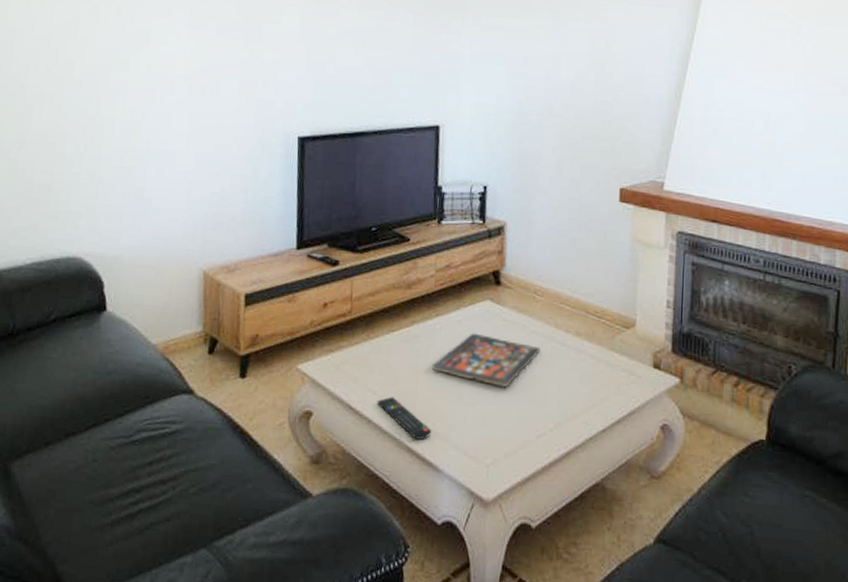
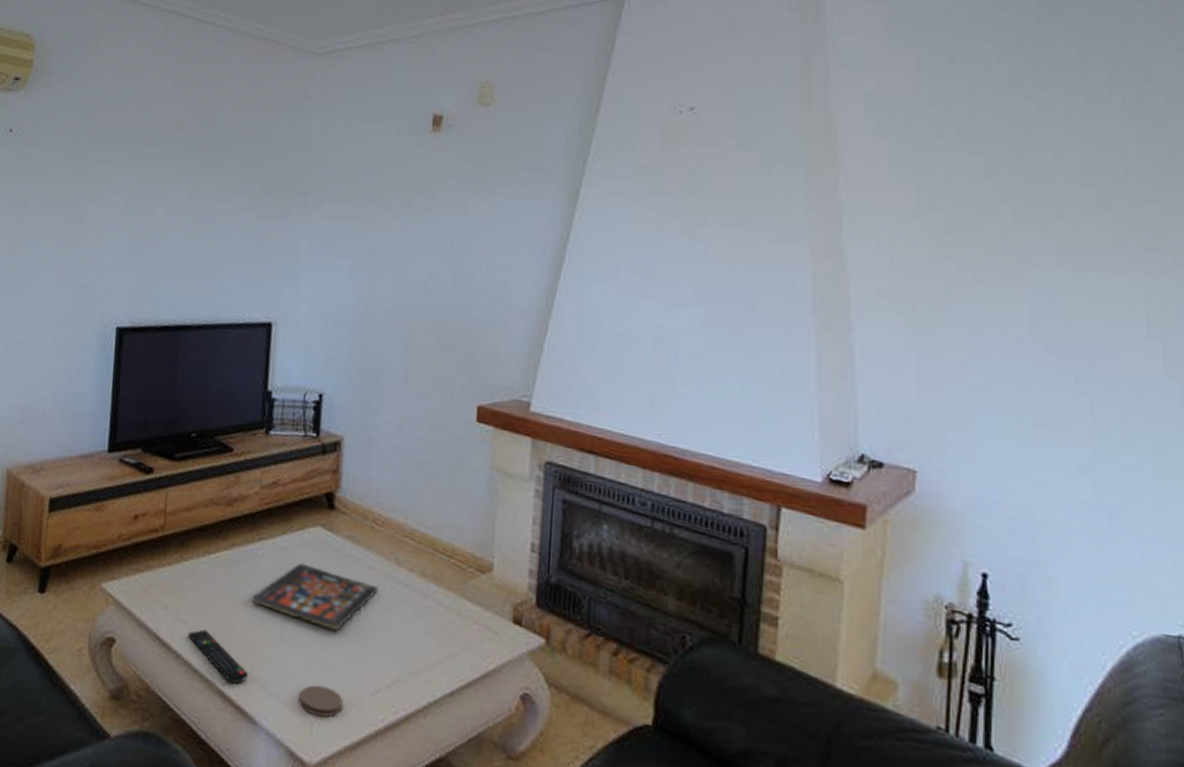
coaster: none [476,434,514,460] -> present [299,685,343,717]

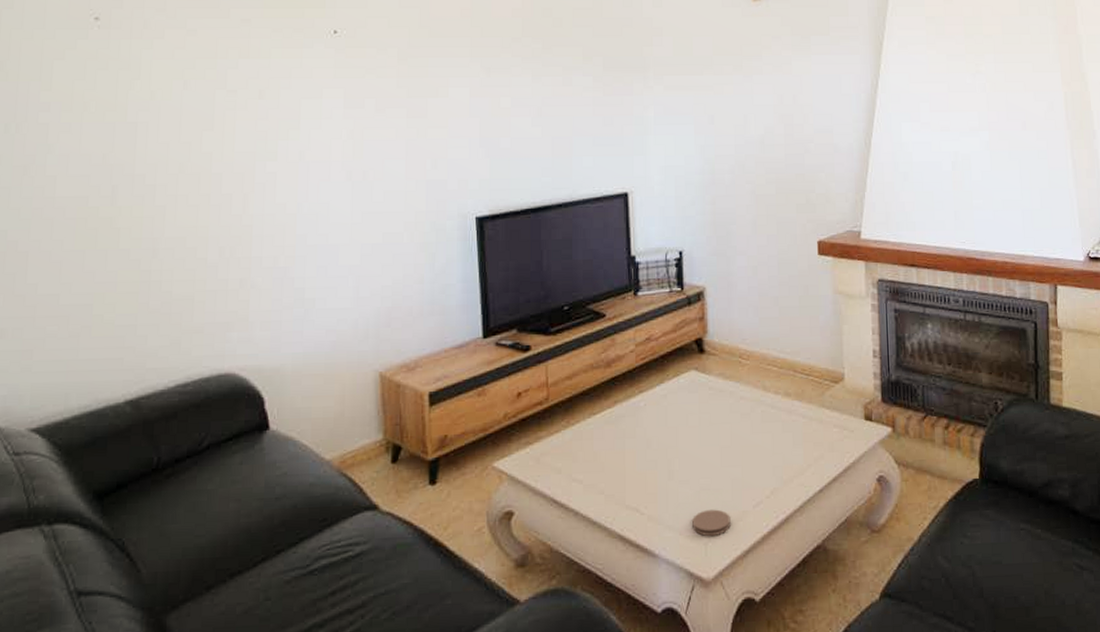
remote control: present [187,629,248,684] -> none [583,484,643,526]
board game: present [251,563,379,631] -> none [639,406,751,459]

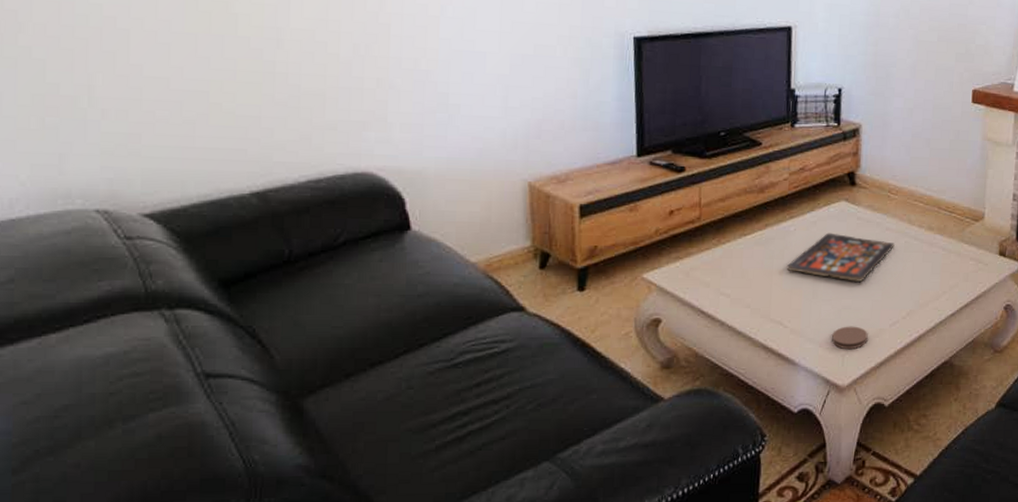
board game: none [639,406,751,459] -> present [786,233,895,282]

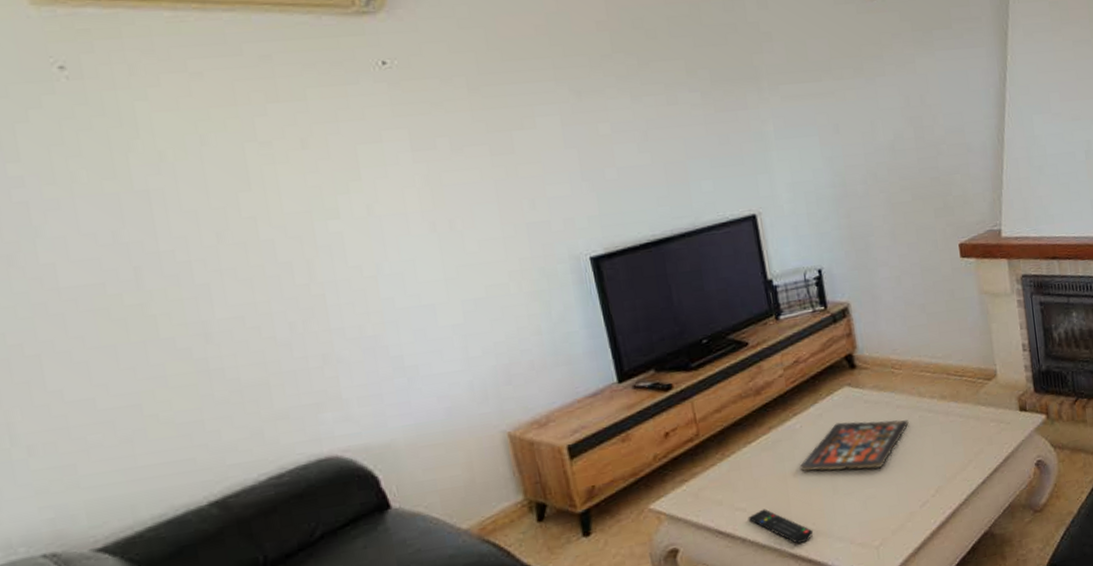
remote control: none [730,298,786,337] -> present [747,508,813,544]
coaster: present [832,326,868,349] -> none [862,514,900,541]

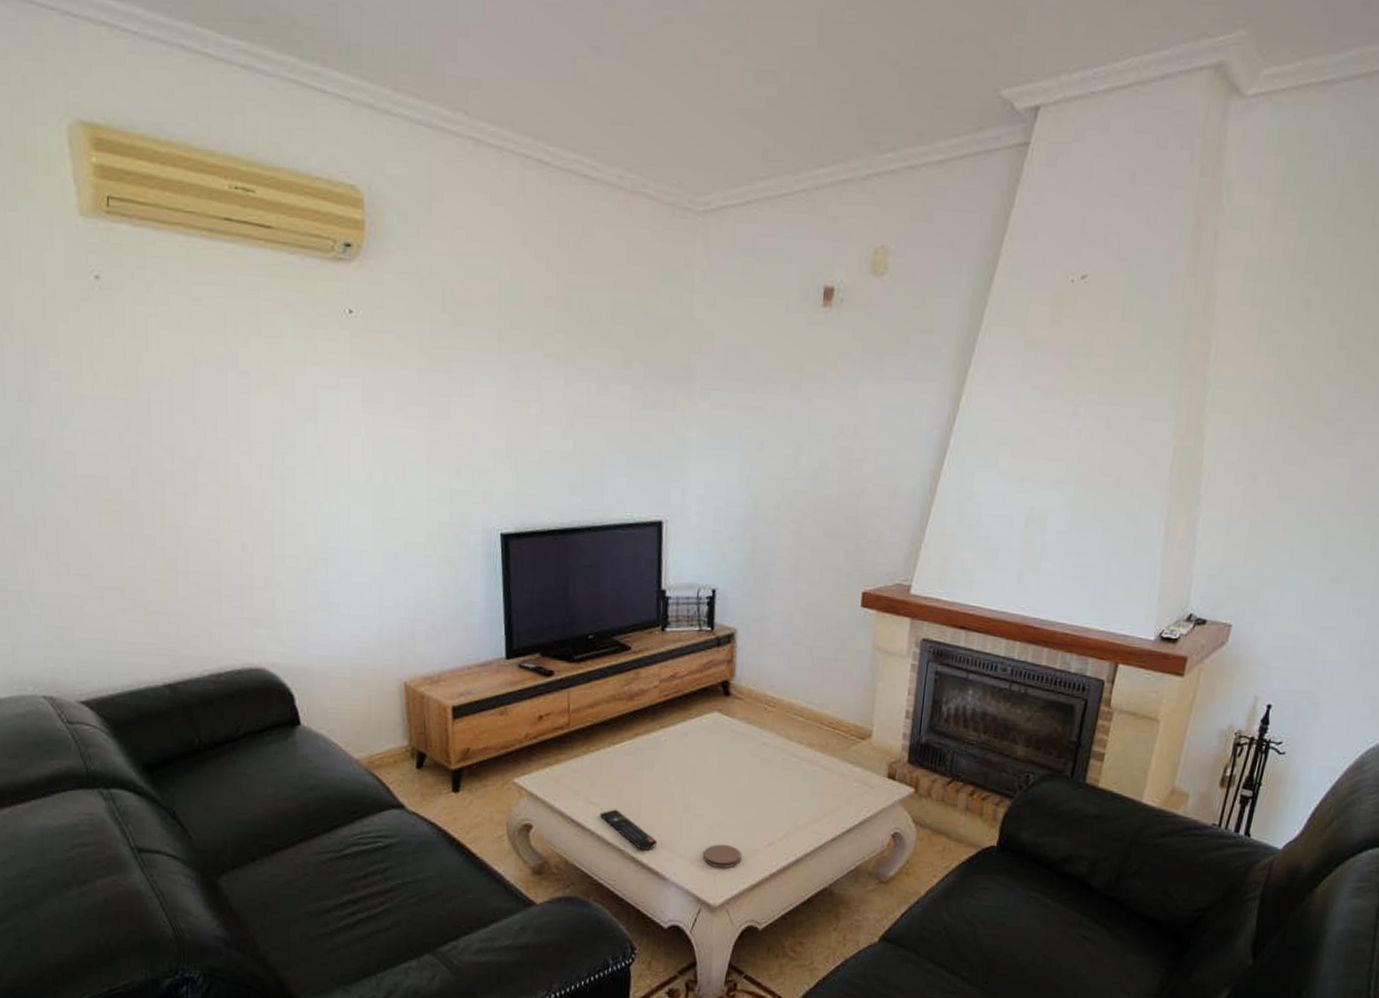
board game: present [799,420,909,471] -> none [656,745,771,799]
coaster: none [862,514,900,541] -> present [703,844,741,868]

